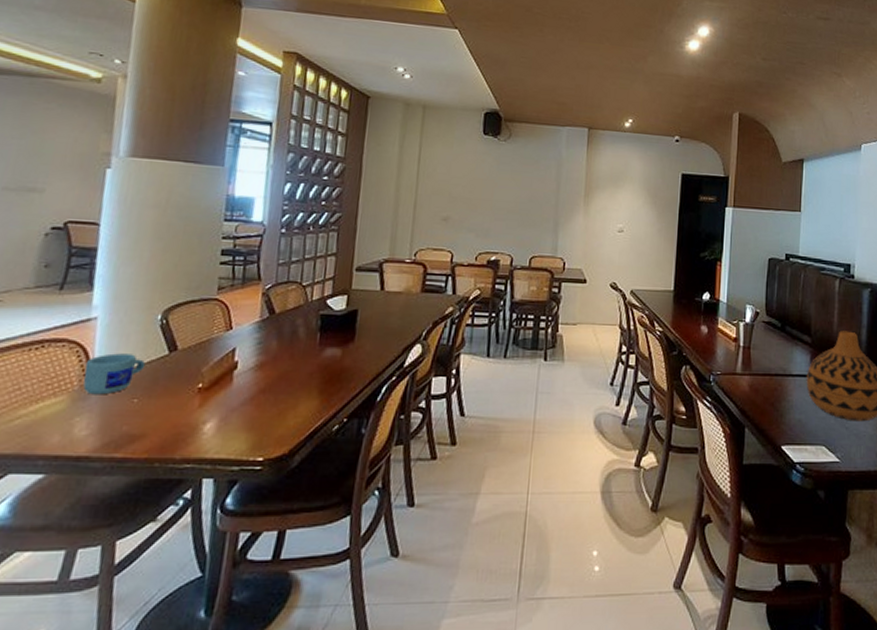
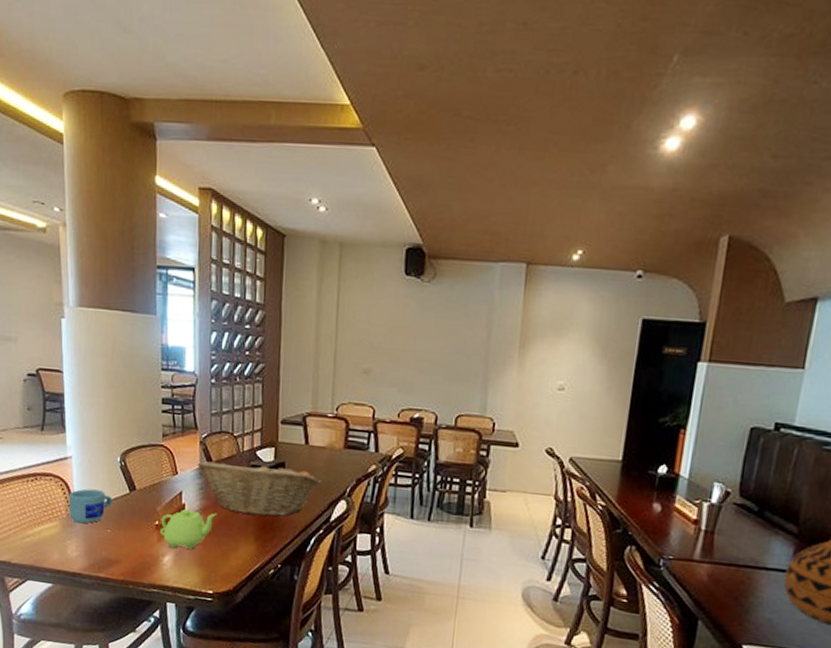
teapot: none [203,367,277,413] -> present [160,509,217,549]
fruit basket: none [256,309,396,368] -> present [197,460,321,517]

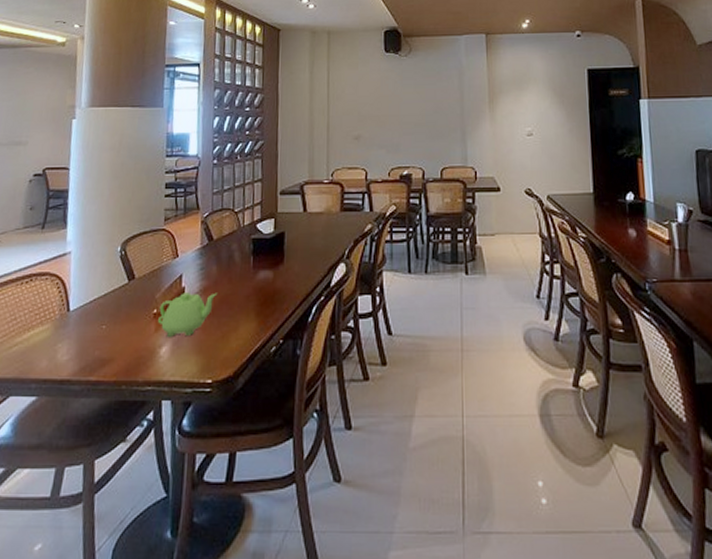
mug: present [68,488,113,524] -> none [63,284,111,323]
fruit basket: present [197,460,321,517] -> none [198,232,320,291]

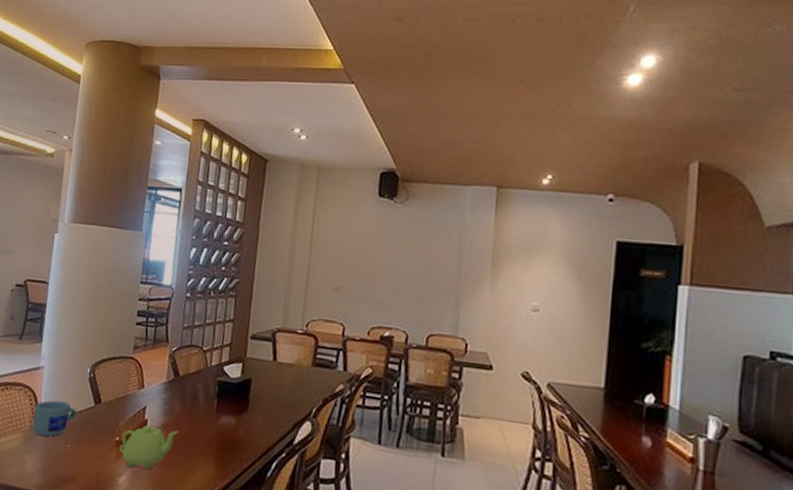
mug: none [63,284,111,323] -> present [32,400,78,437]

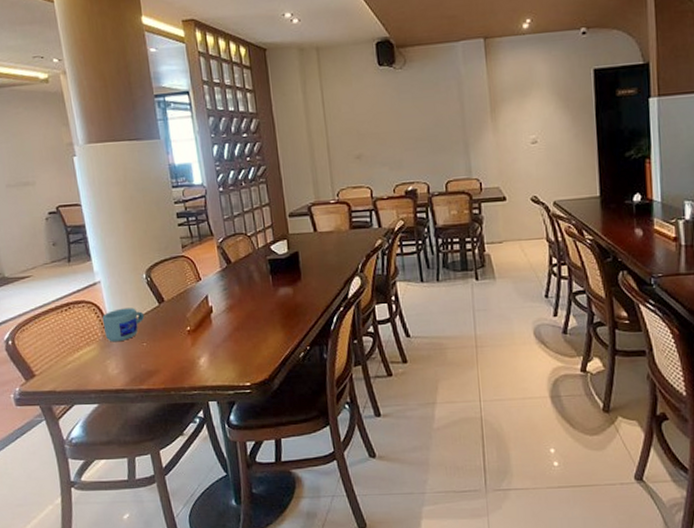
teapot: present [119,425,179,469] -> none [191,309,244,350]

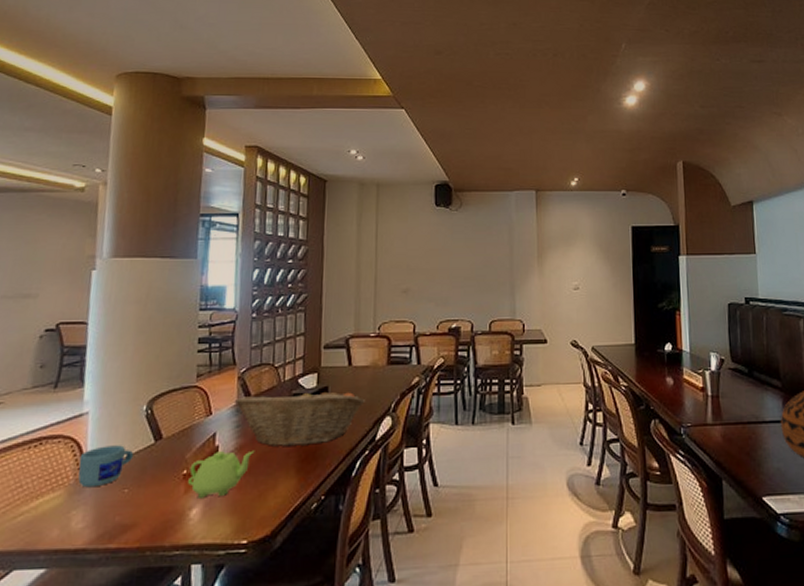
teapot: none [191,309,244,350] -> present [188,450,255,498]
fruit basket: none [217,253,334,306] -> present [234,387,365,447]

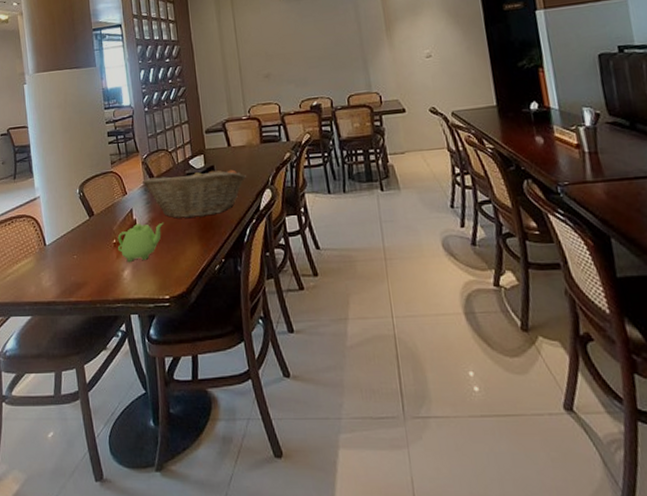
mug: present [78,445,134,488] -> none [39,221,76,255]

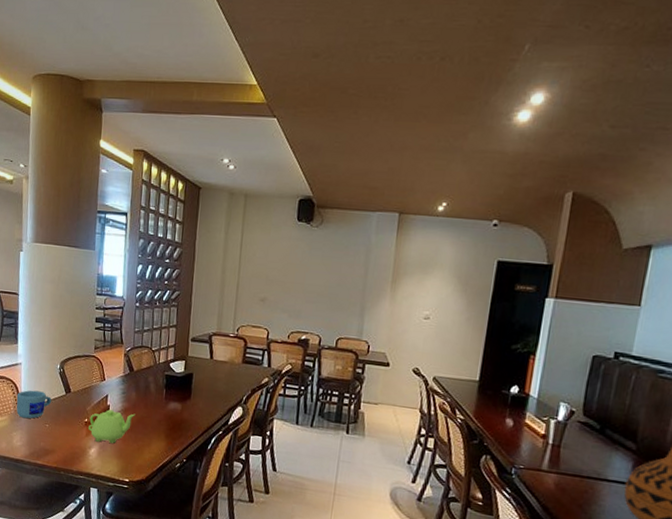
mug: none [39,221,76,255] -> present [16,390,52,419]
fruit basket: present [142,167,246,219] -> none [121,370,222,419]

